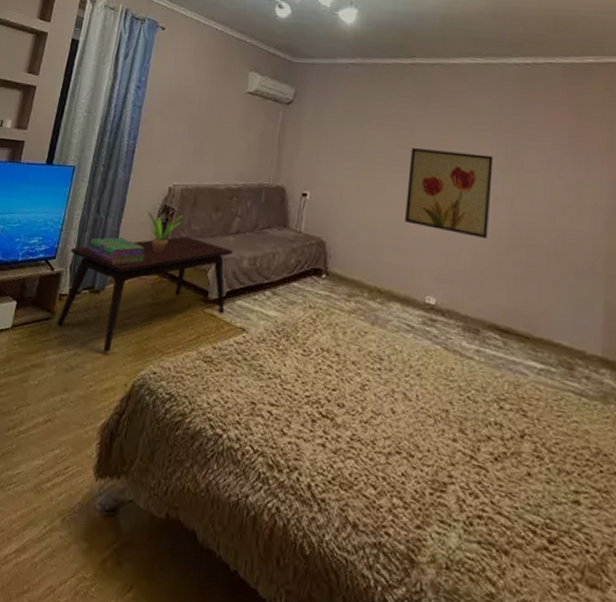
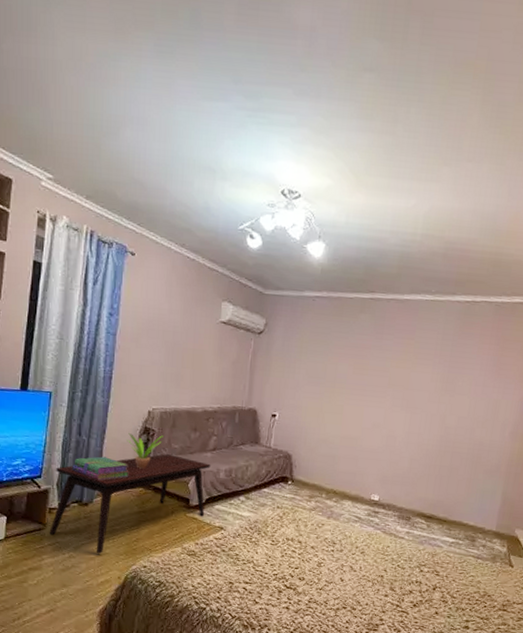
wall art: present [405,148,494,239] -> none [358,375,433,448]

